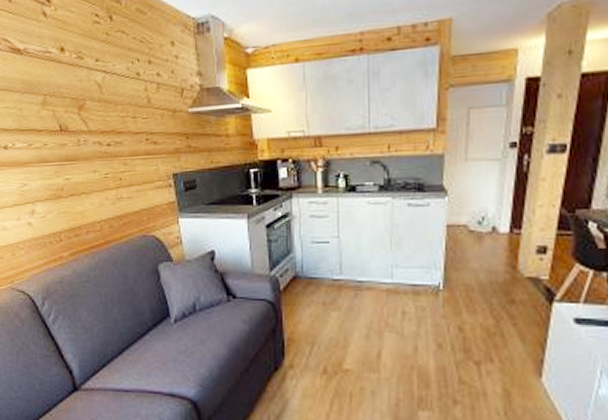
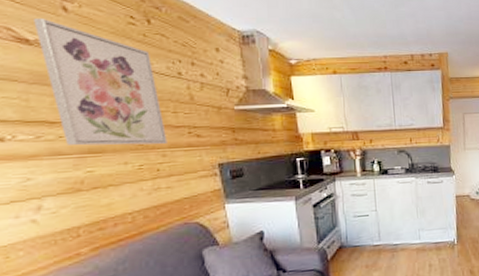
wall art: none [22,25,128,153] -> present [32,17,167,146]

